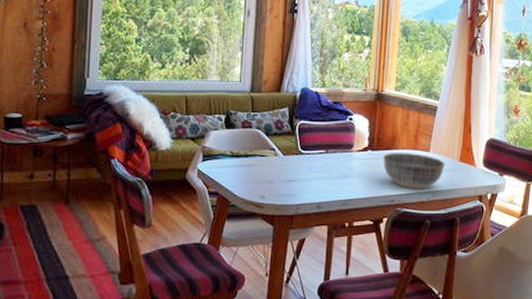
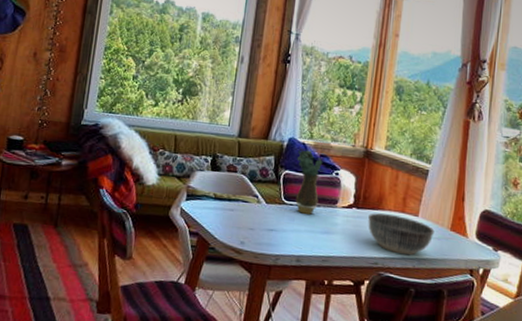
vase: none [310,94,337,161] -> present [295,145,323,215]

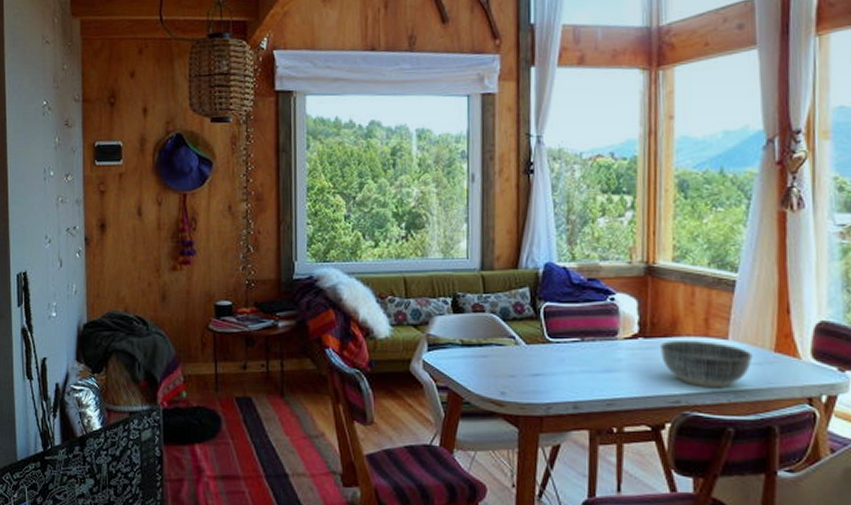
vase: present [295,145,323,215] -> none [557,270,593,351]

